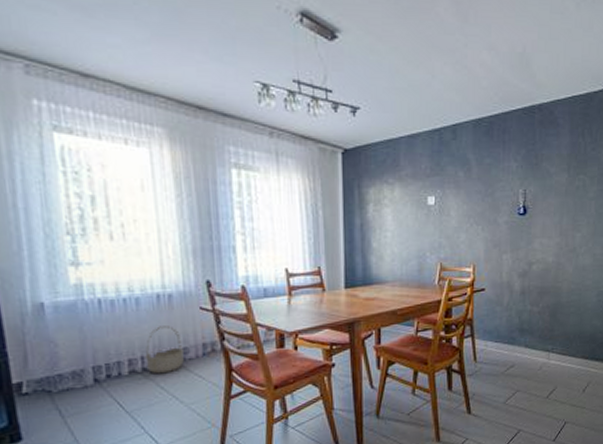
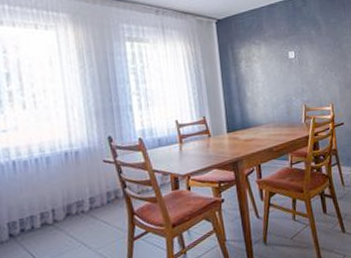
basket: present [145,326,185,374] -> none [55,179,91,225]

